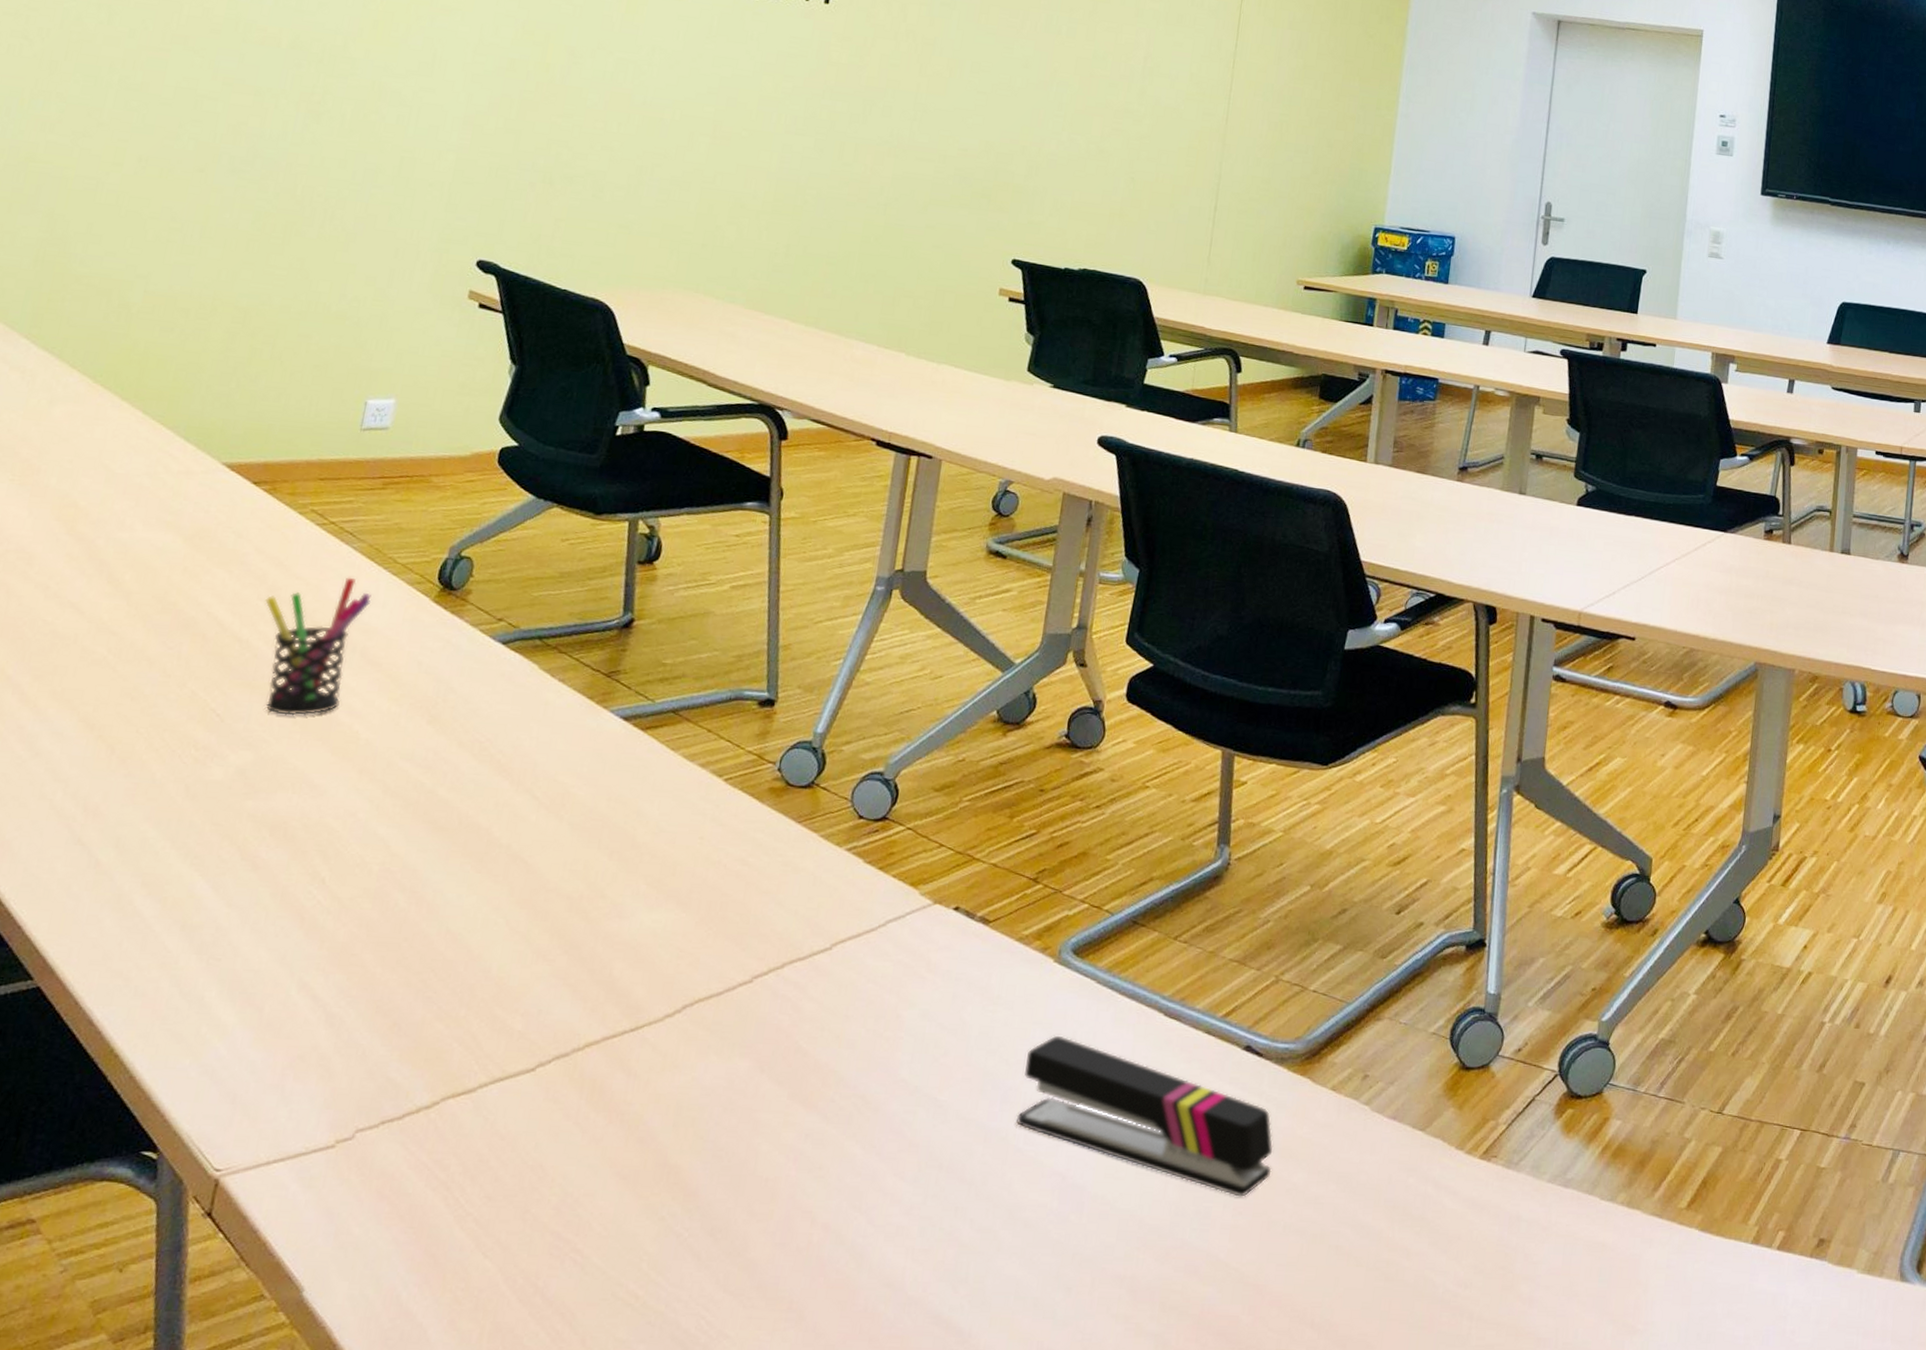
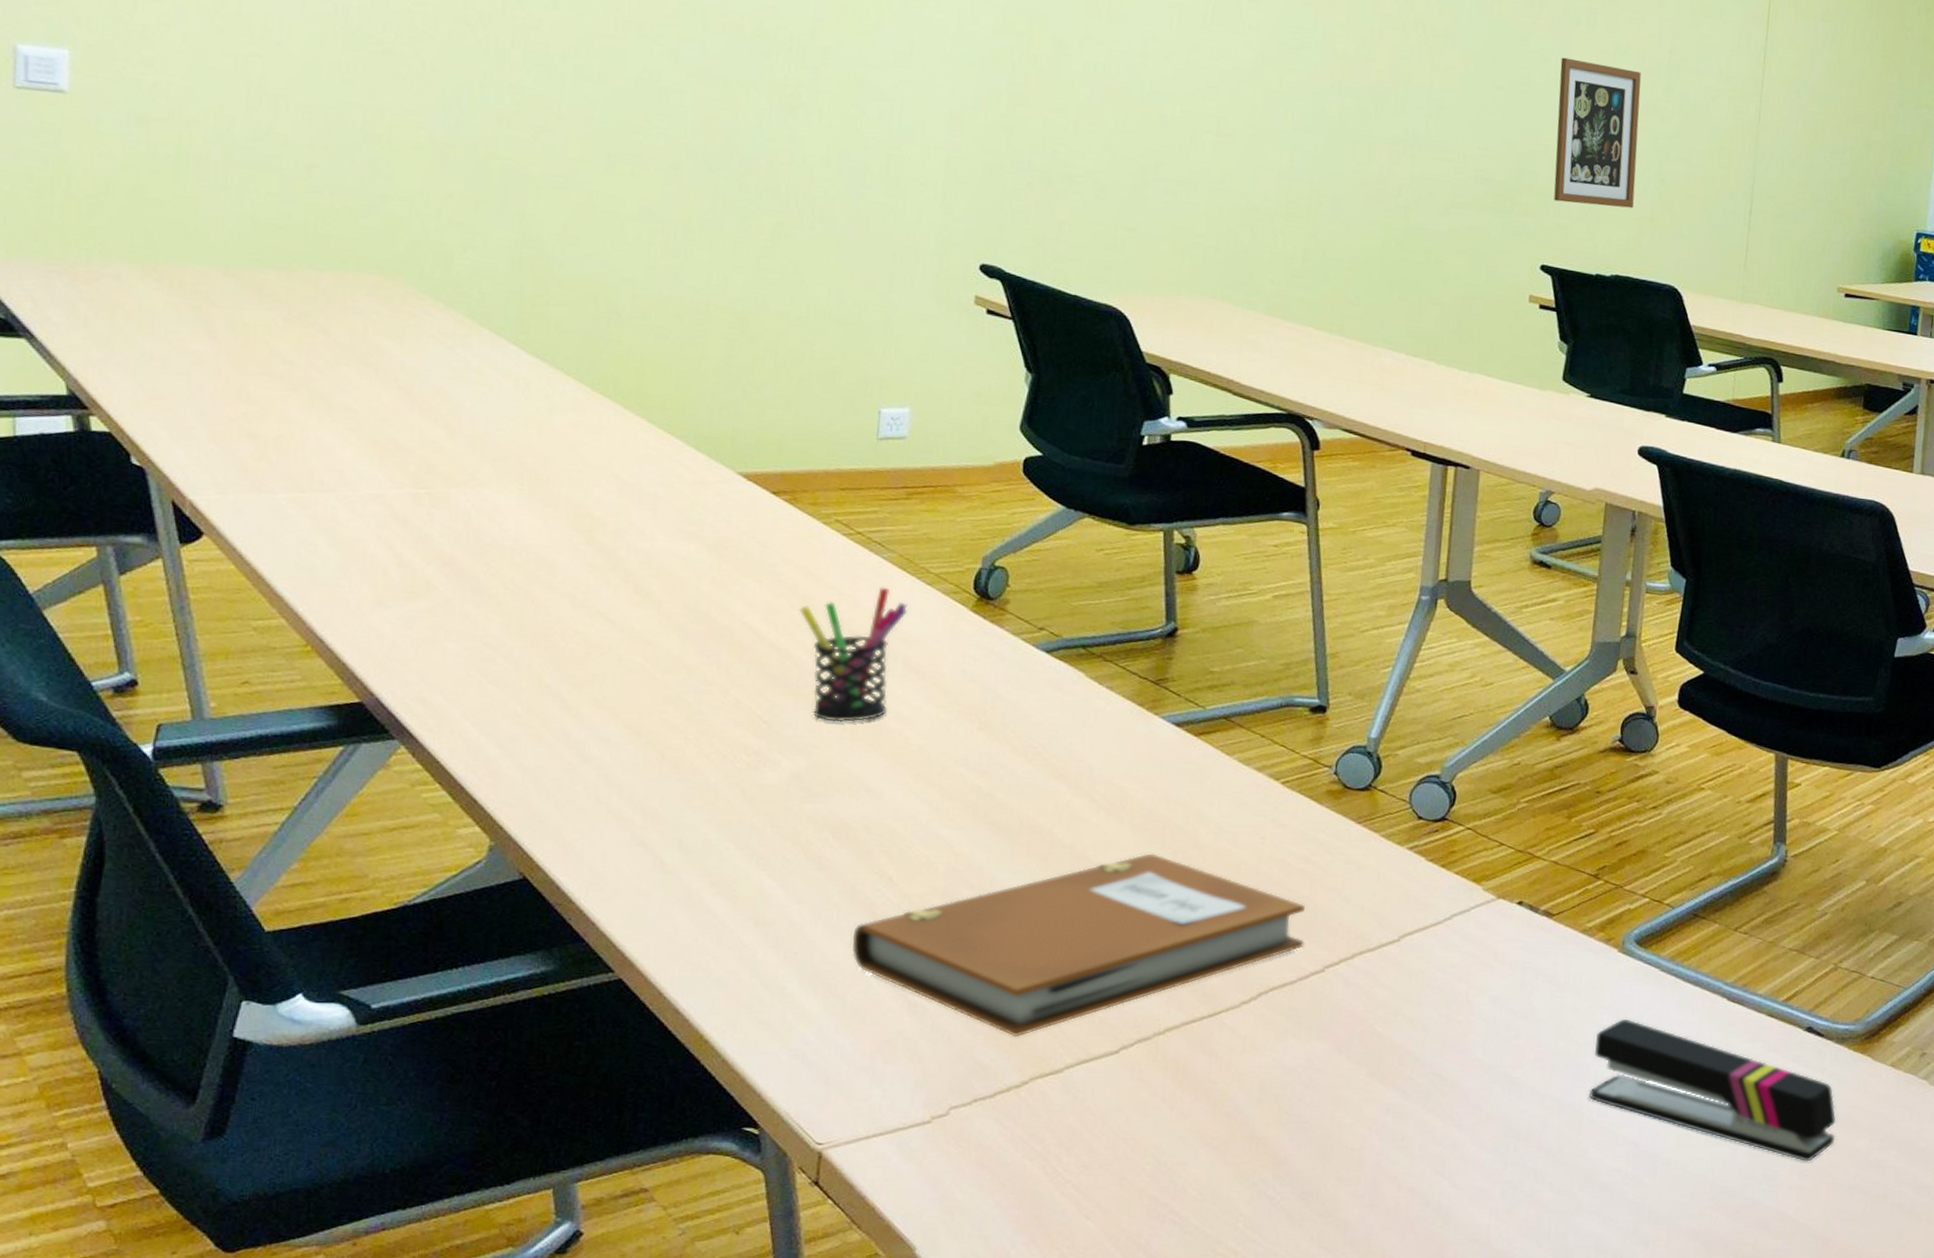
notebook: none [275,854,738,1053] -> present [852,853,1305,1038]
wall art: none [1027,64,1117,205] -> present [1553,57,1641,209]

